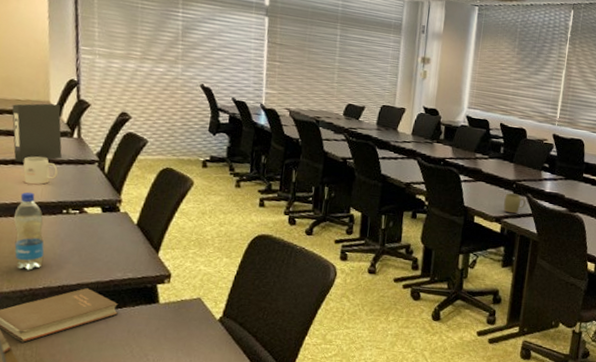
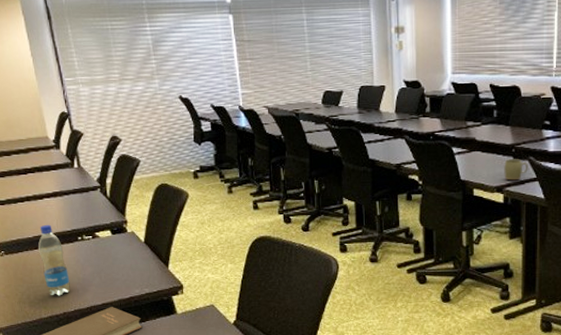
binder: present [12,103,62,162] -> none [17,137,67,198]
mug: present [23,156,58,185] -> none [37,190,67,217]

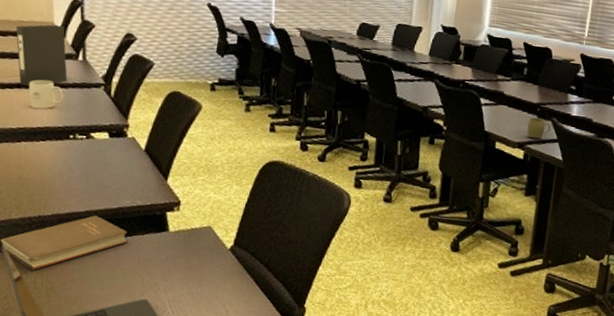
binder: none [17,137,67,198] -> present [15,24,68,86]
mug: none [37,190,67,217] -> present [28,79,64,110]
bottle: present [38,224,70,296] -> none [21,116,52,197]

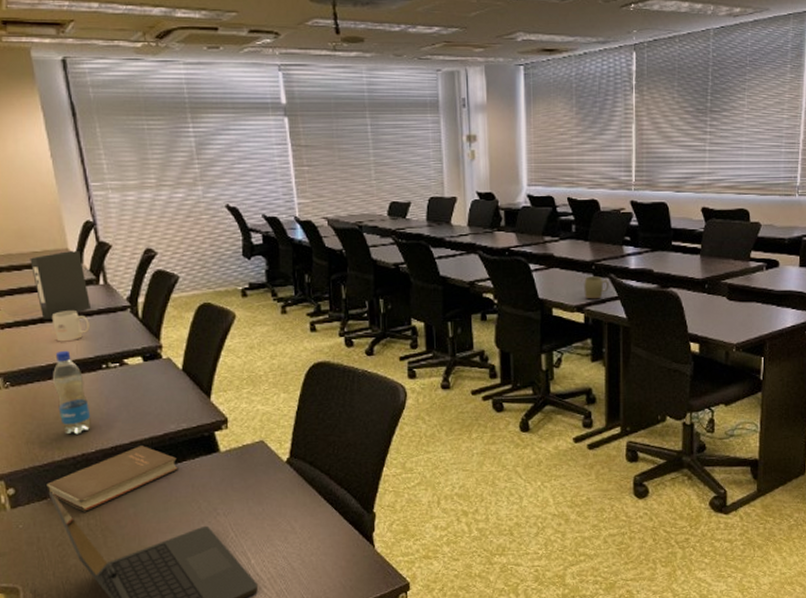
bottle: none [21,116,52,197] -> present [53,350,91,435]

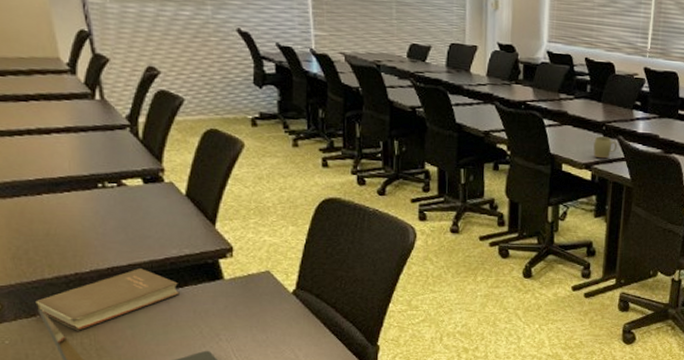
binder: present [30,250,90,319] -> none [15,60,85,132]
mug: present [53,311,90,342] -> none [42,124,84,157]
bottle: present [53,350,91,435] -> none [42,165,85,253]

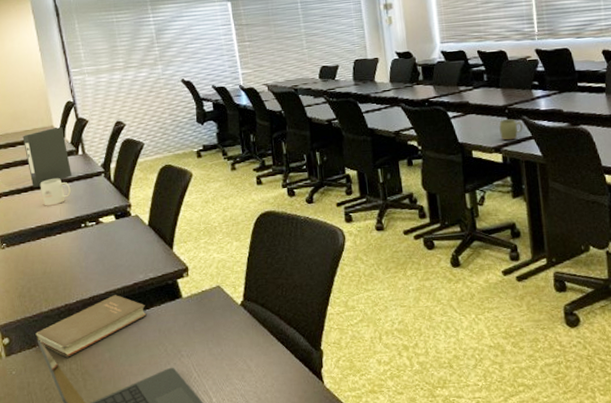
binder: none [15,60,85,132] -> present [22,126,71,187]
mug: none [42,124,84,157] -> present [41,178,71,206]

